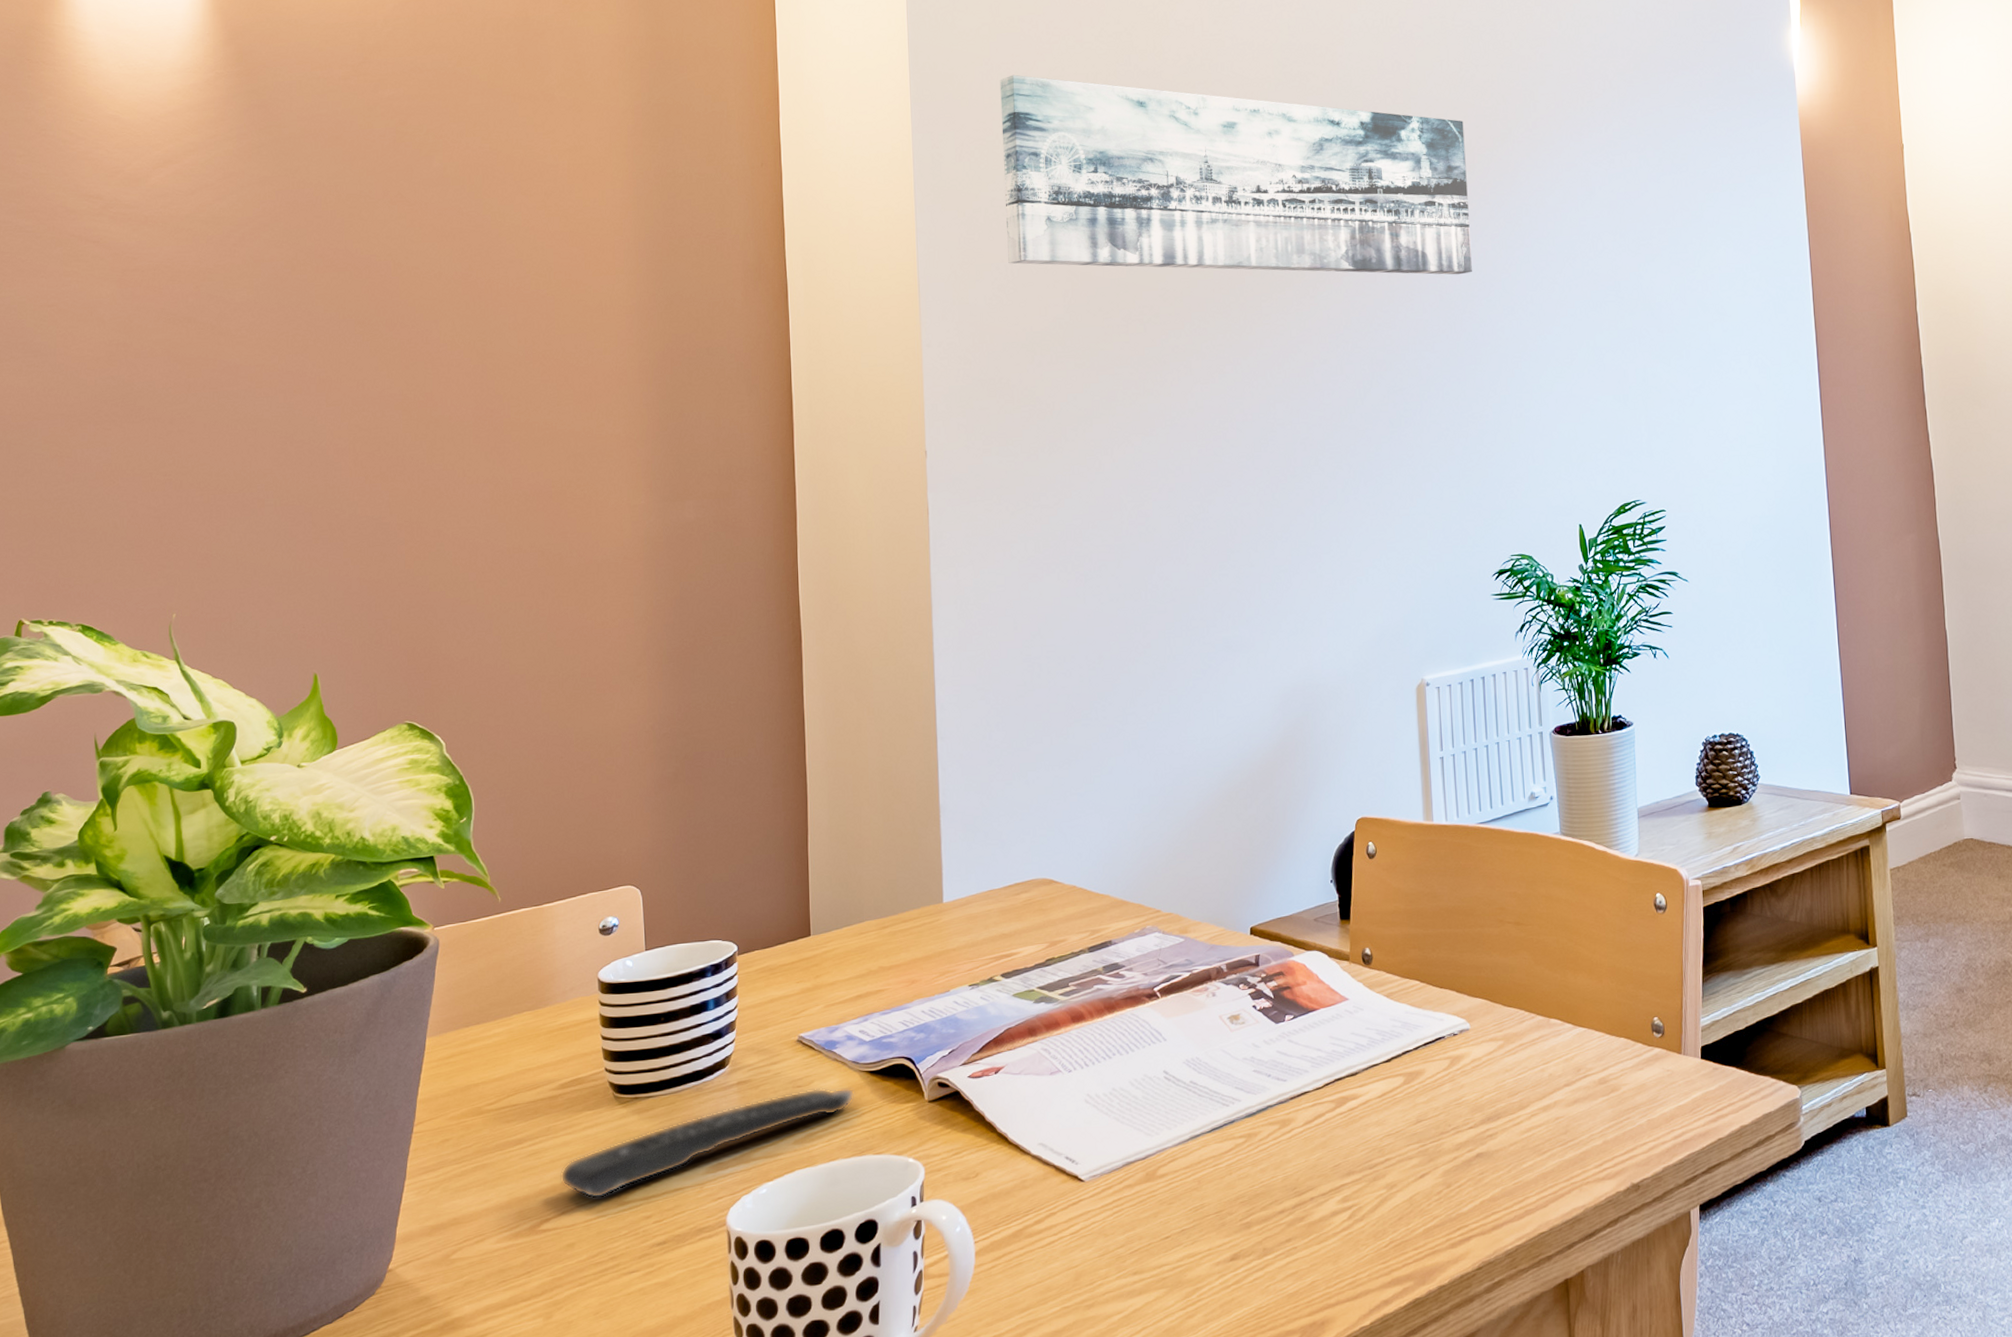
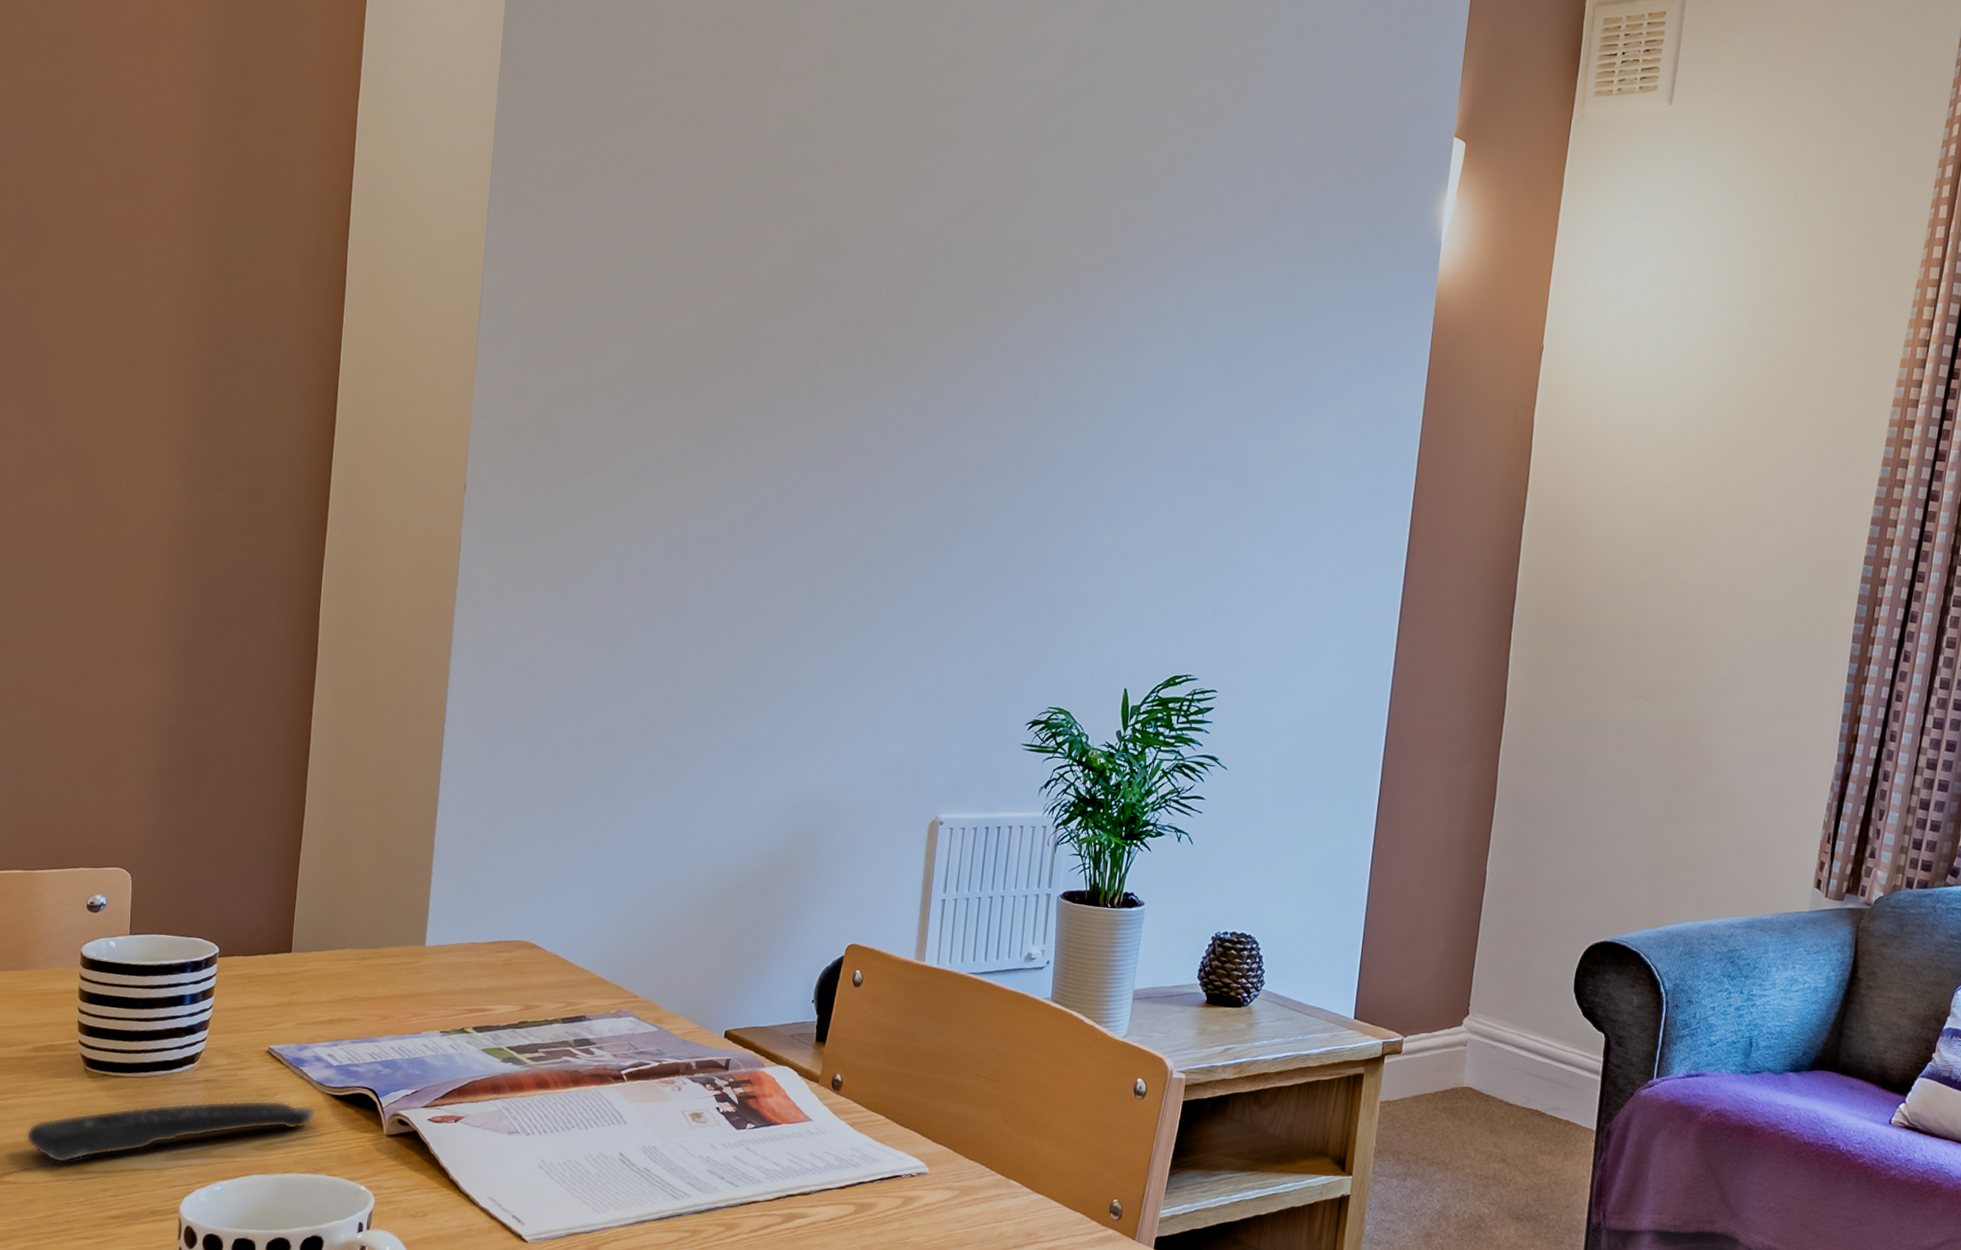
wall art: present [1000,74,1472,275] -> none [576,96,1076,401]

